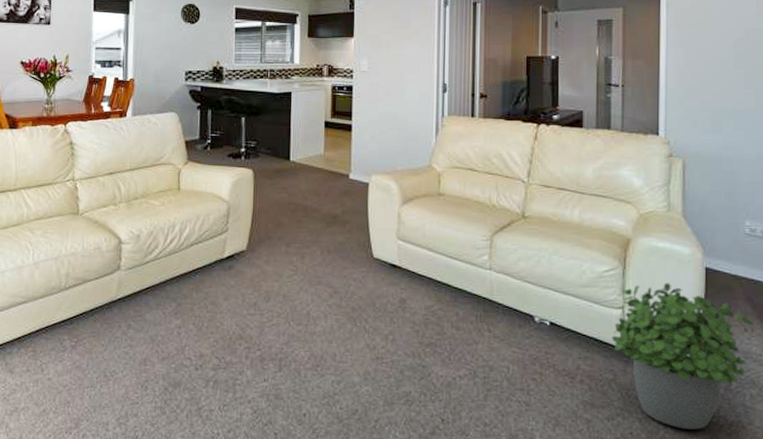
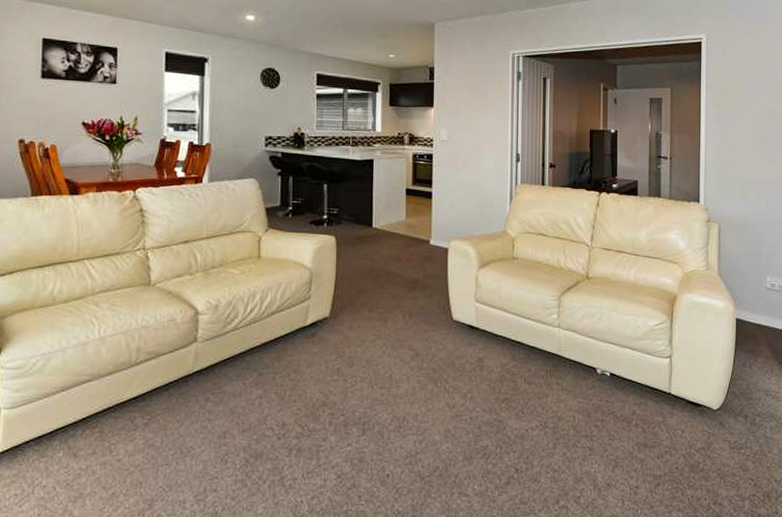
potted plant: present [611,283,753,430] -> none [661,333,773,461]

